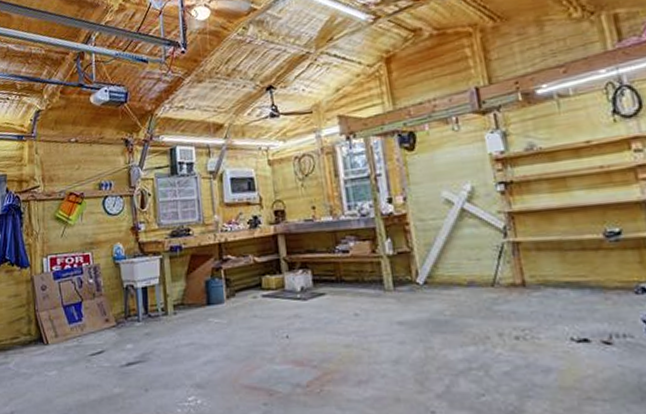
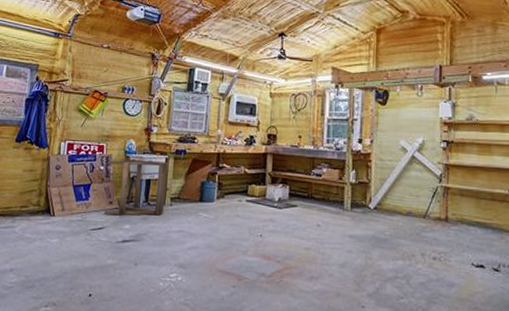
sawhorse: none [98,263,168,336] -> present [104,159,168,216]

